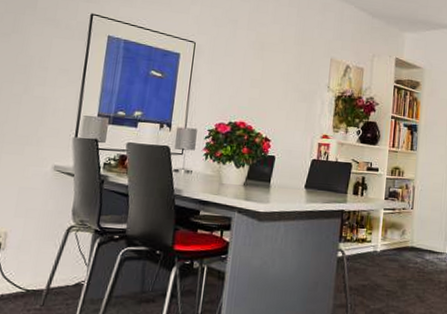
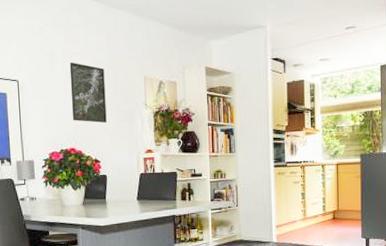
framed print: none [247,31,290,101] -> present [69,62,107,124]

